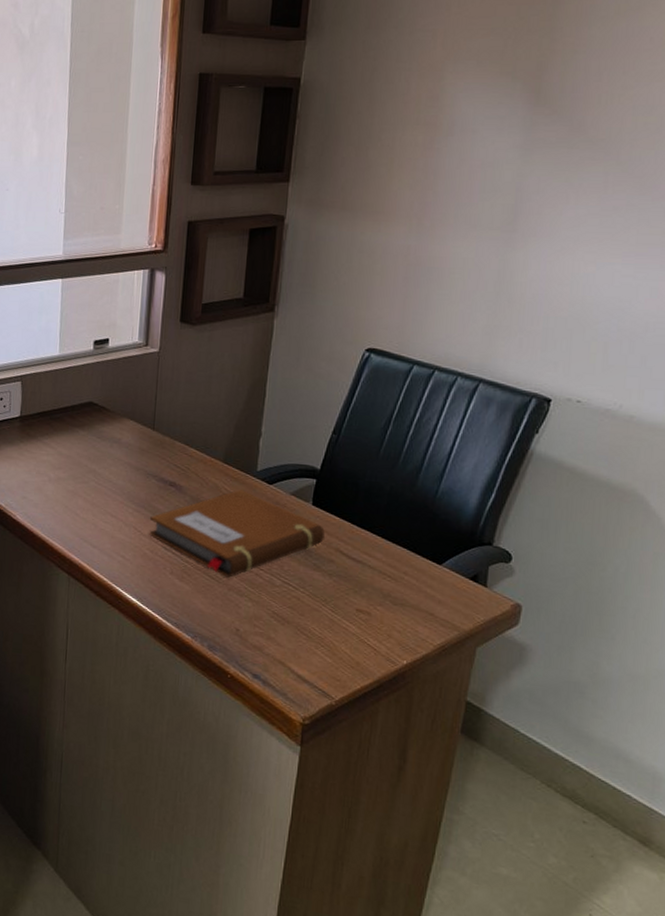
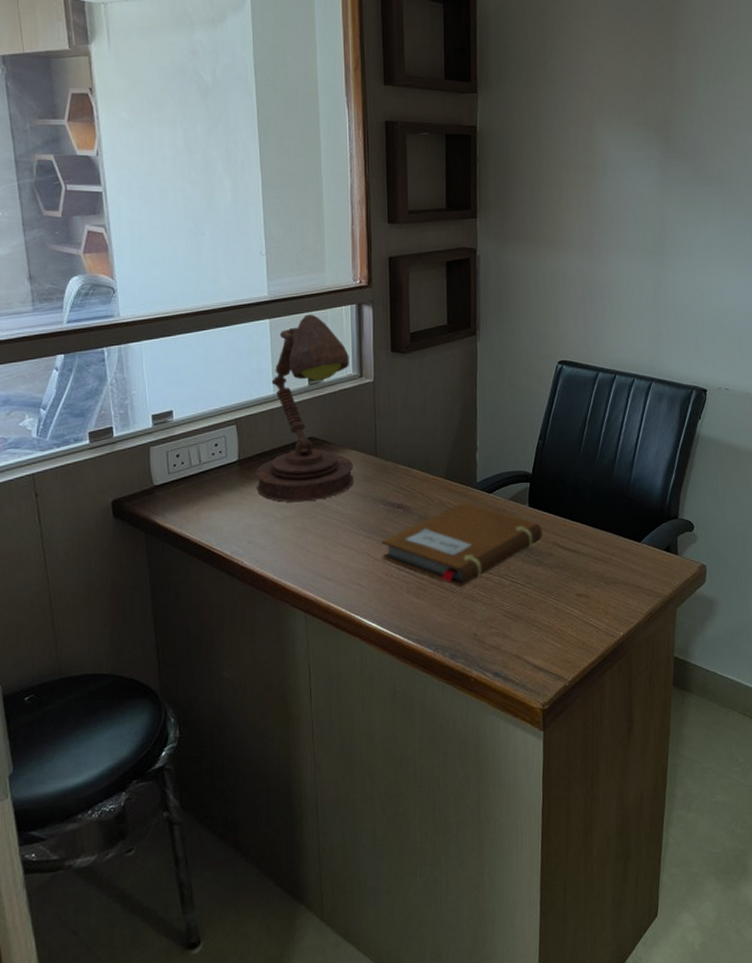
desk lamp: none [34,277,137,467] -> present [256,314,355,503]

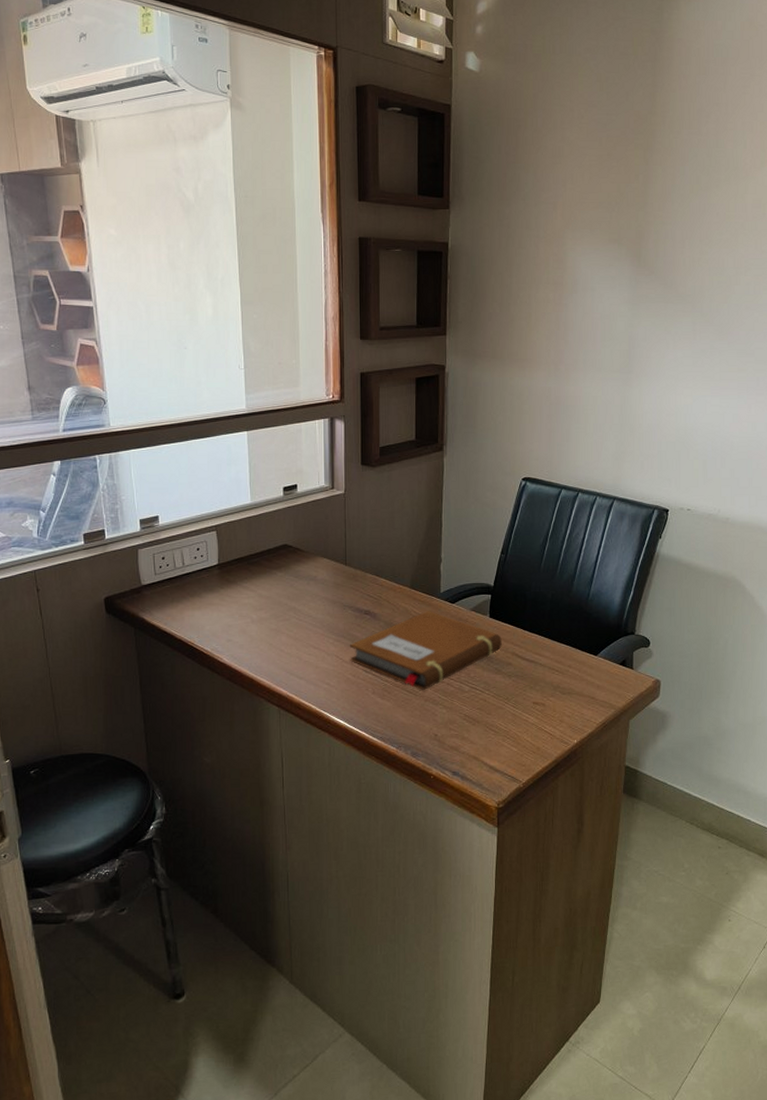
desk lamp: present [256,314,355,503] -> none [234,427,325,606]

